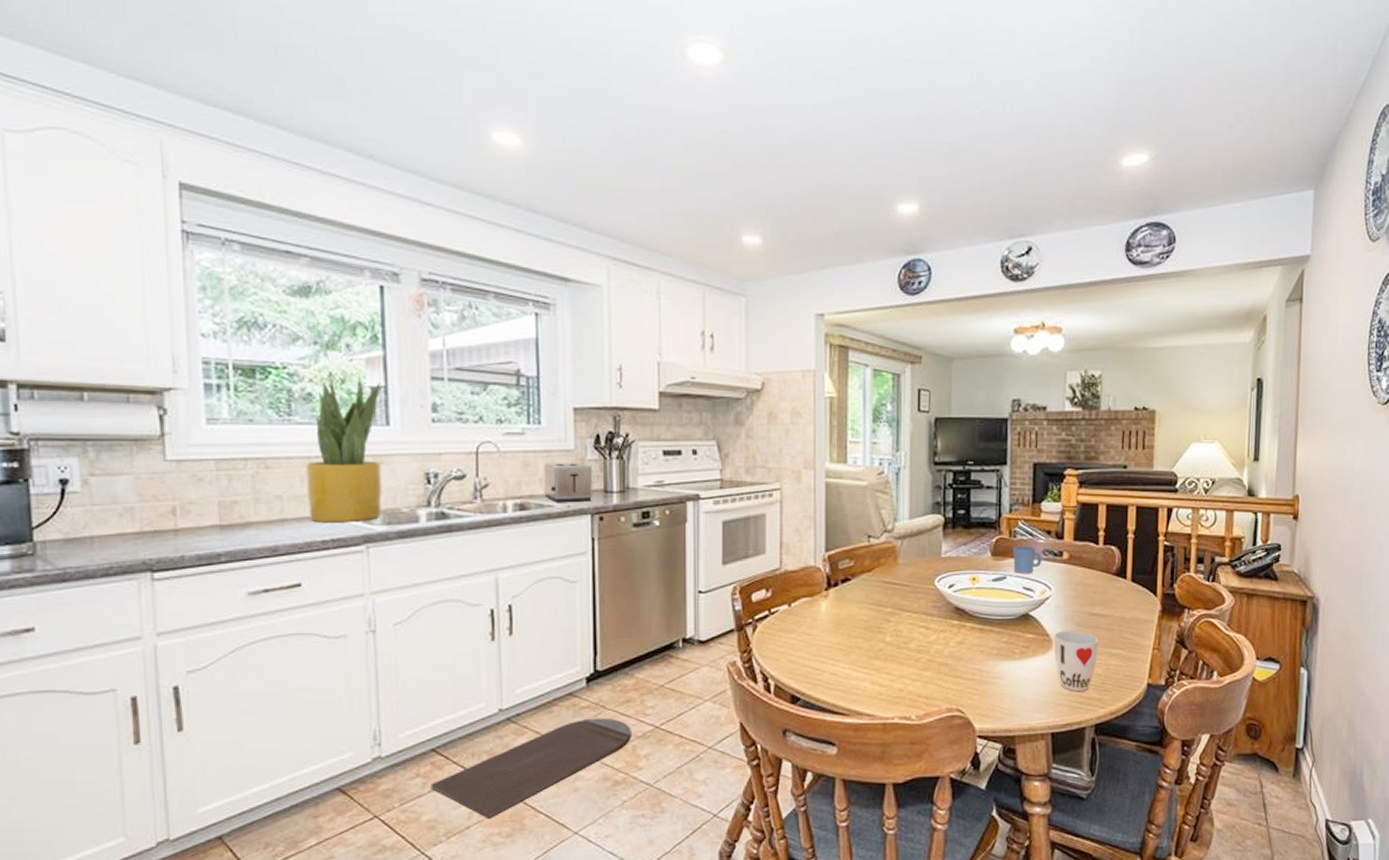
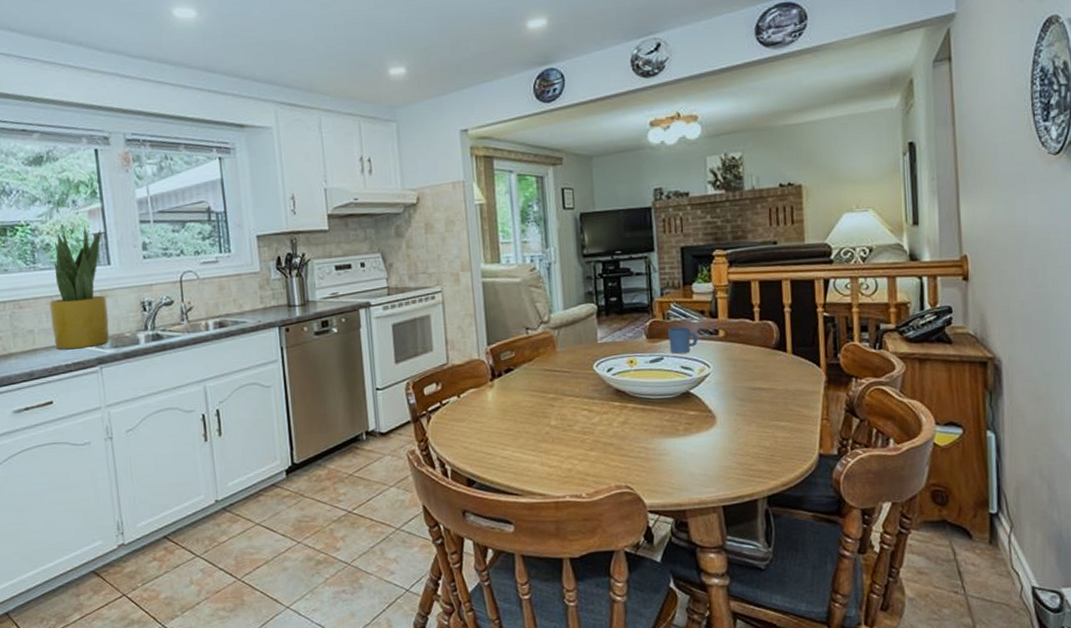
door mat: present [430,717,631,818] -> none [165,505,328,595]
toaster: present [544,463,593,503] -> none [236,283,278,319]
cup: present [1054,630,1098,691] -> none [717,405,764,464]

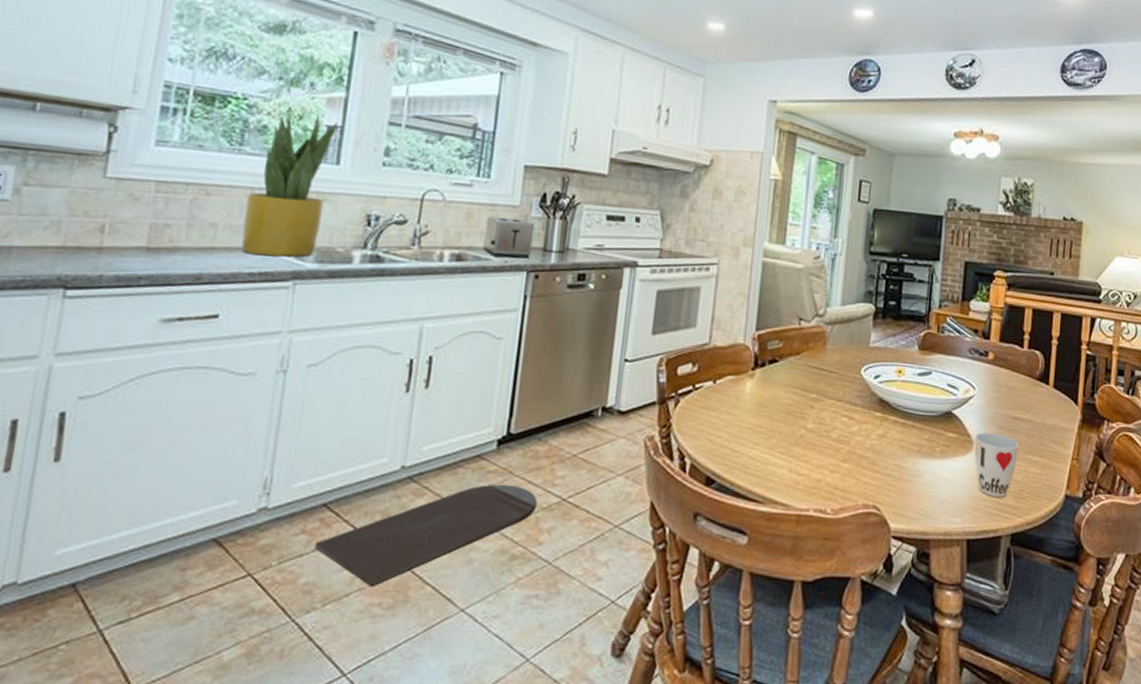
door mat: none [165,505,328,595] -> present [314,484,537,586]
toaster: none [236,283,278,319] -> present [483,216,536,259]
mug: present [667,326,698,355] -> none [939,341,968,372]
cup: none [717,405,764,464] -> present [974,432,1019,497]

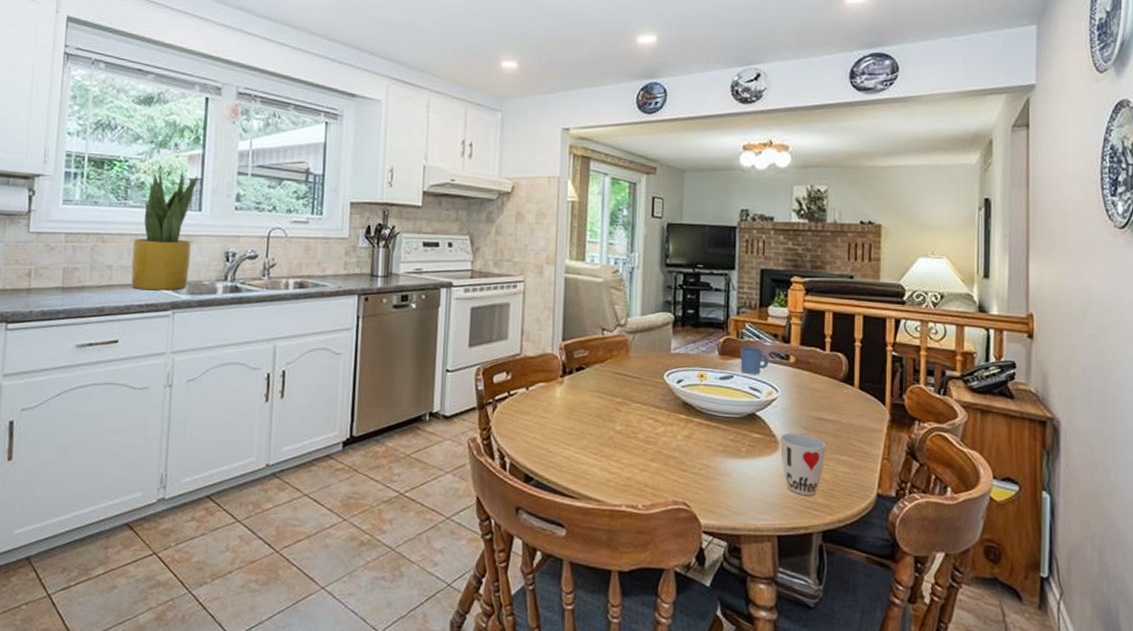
door mat: present [314,484,537,586] -> none [202,480,379,565]
toaster: present [483,216,536,259] -> none [320,248,363,284]
mug: none [939,341,968,372] -> present [740,346,769,375]

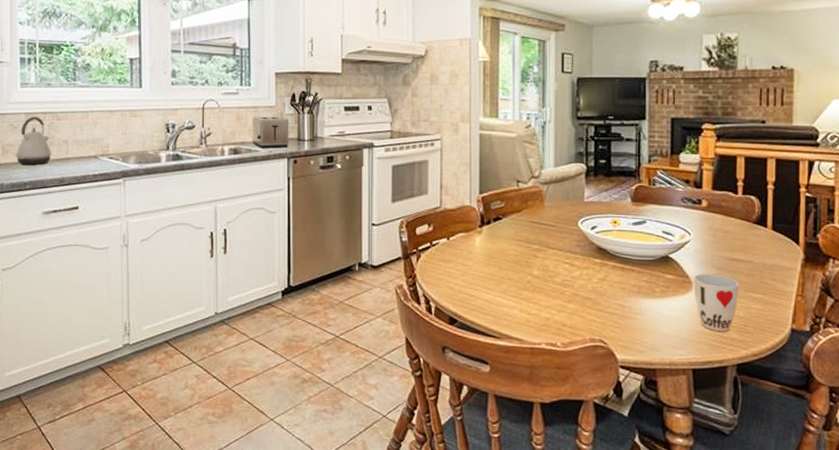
kettle: none [50,237,92,292] -> present [16,117,52,165]
planter: present [131,169,200,291] -> none [84,50,138,161]
toaster: none [320,248,363,284] -> present [252,116,289,149]
mug: present [740,346,769,375] -> none [652,193,681,220]

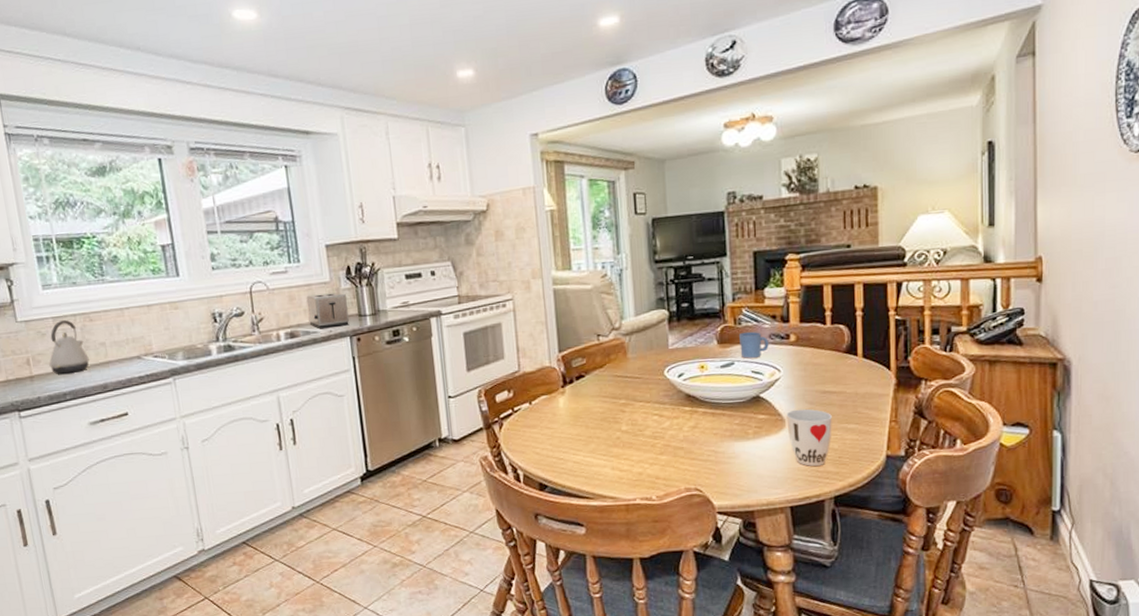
mug: none [652,193,681,220] -> present [738,331,769,360]

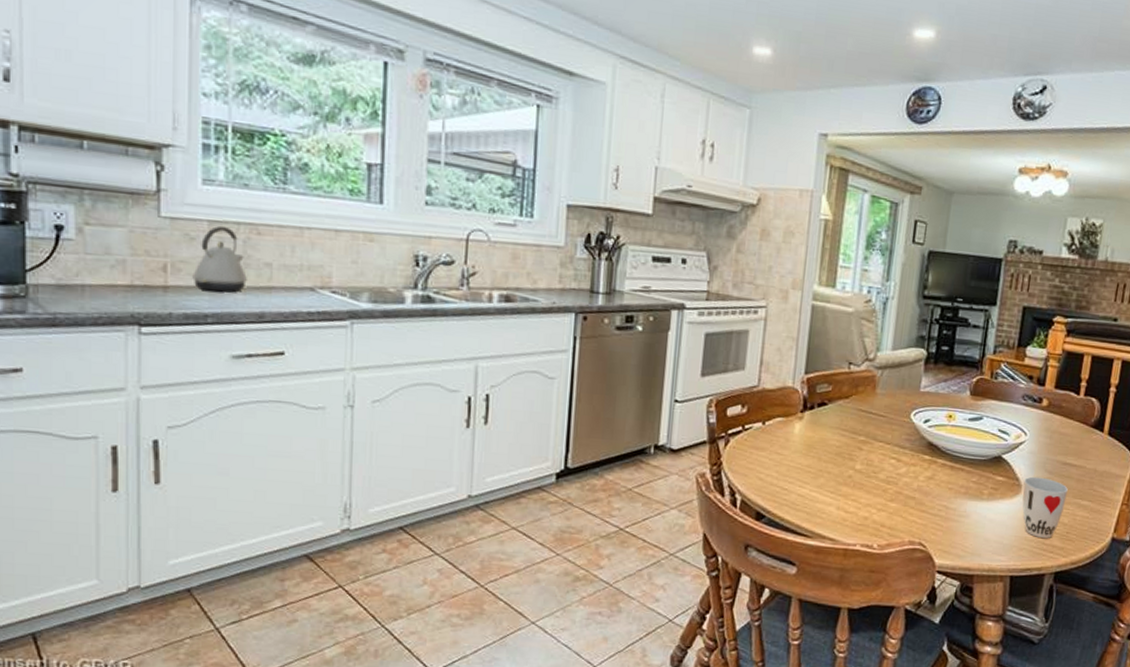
toaster: present [306,292,349,329] -> none [530,257,581,300]
mug: present [738,331,769,360] -> none [991,387,1021,418]

